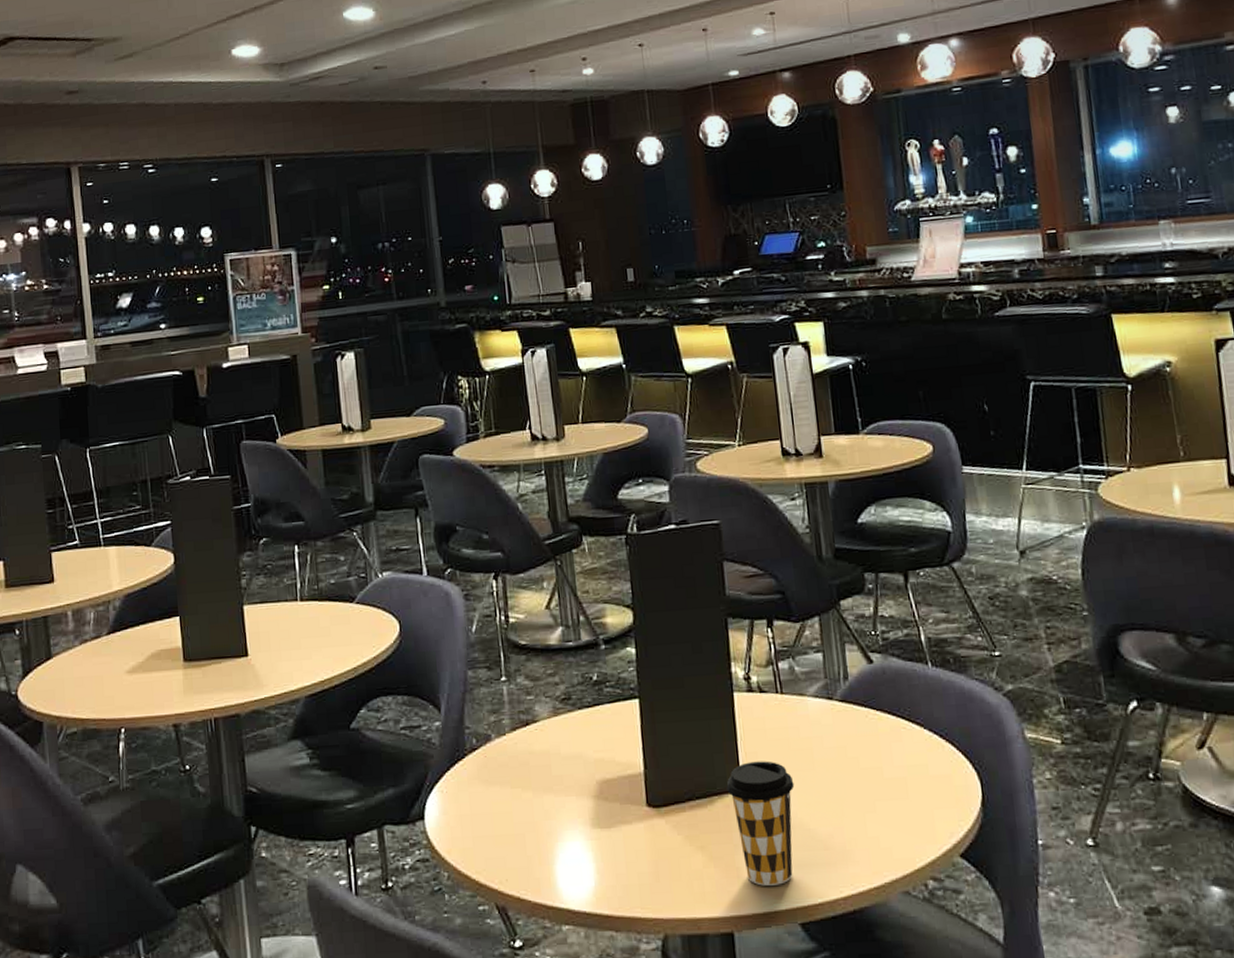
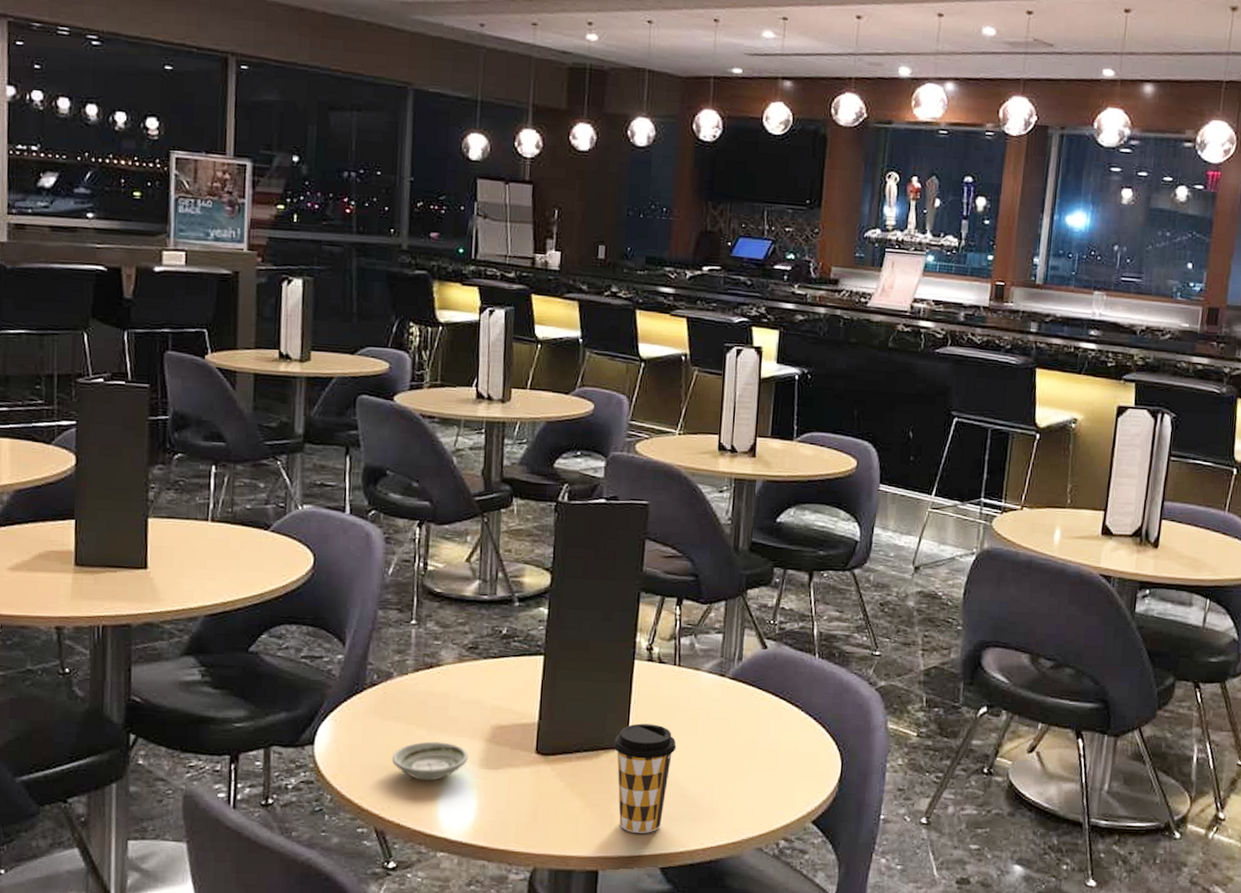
saucer: none [502,803,579,848] -> present [391,741,469,781]

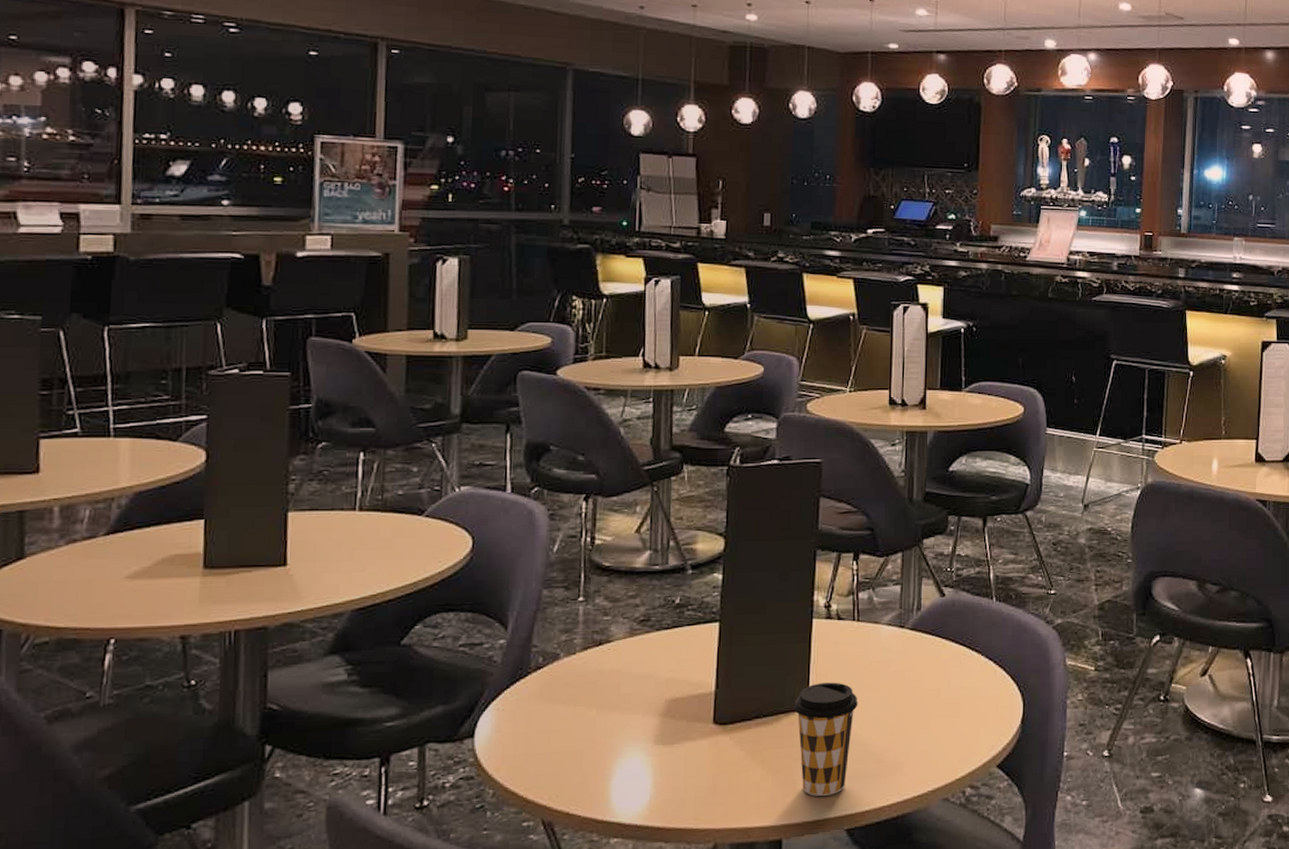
saucer: present [391,741,469,781] -> none [559,721,642,764]

